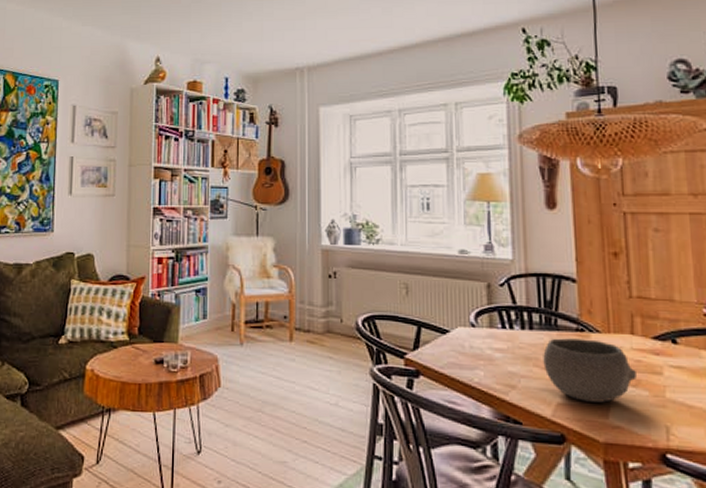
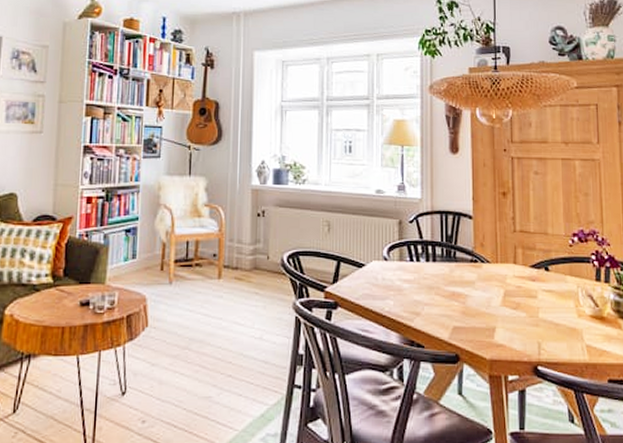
bowl: present [543,338,636,403] -> none [443,269,517,324]

